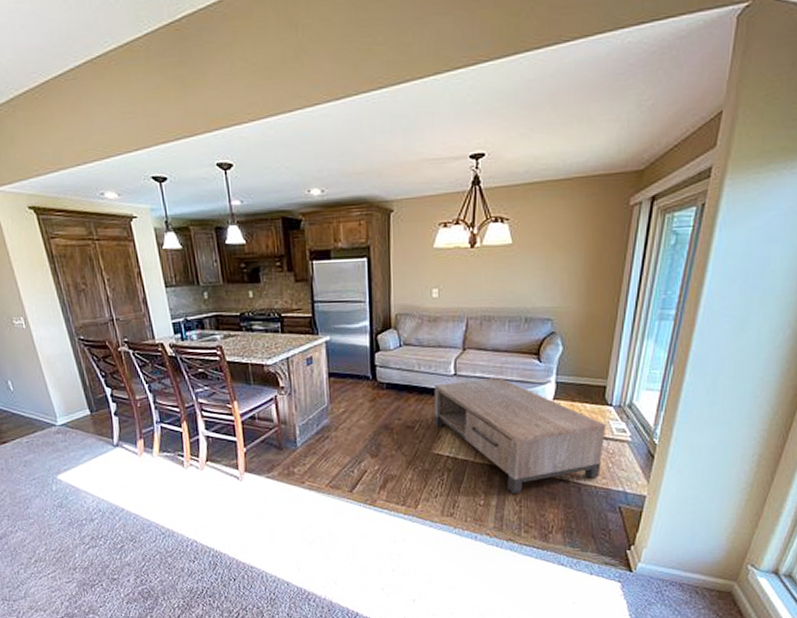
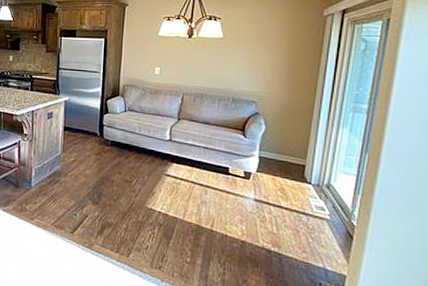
coffee table: present [433,378,607,494] -> none [149,146,306,256]

